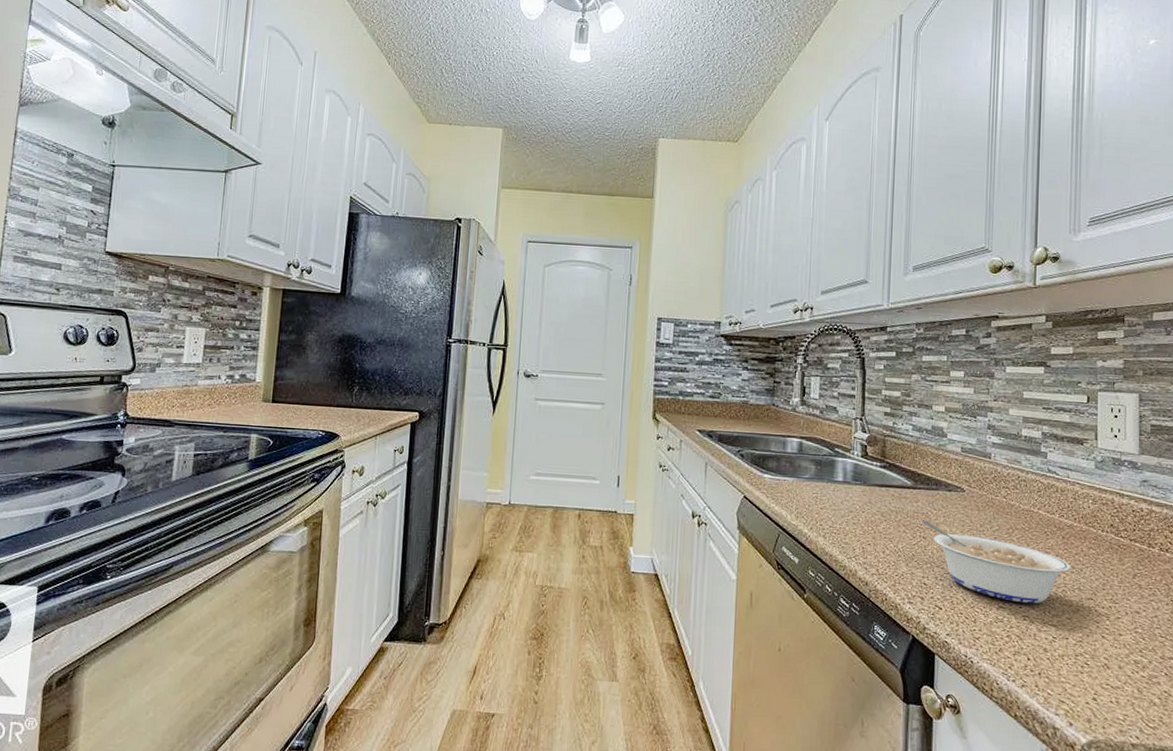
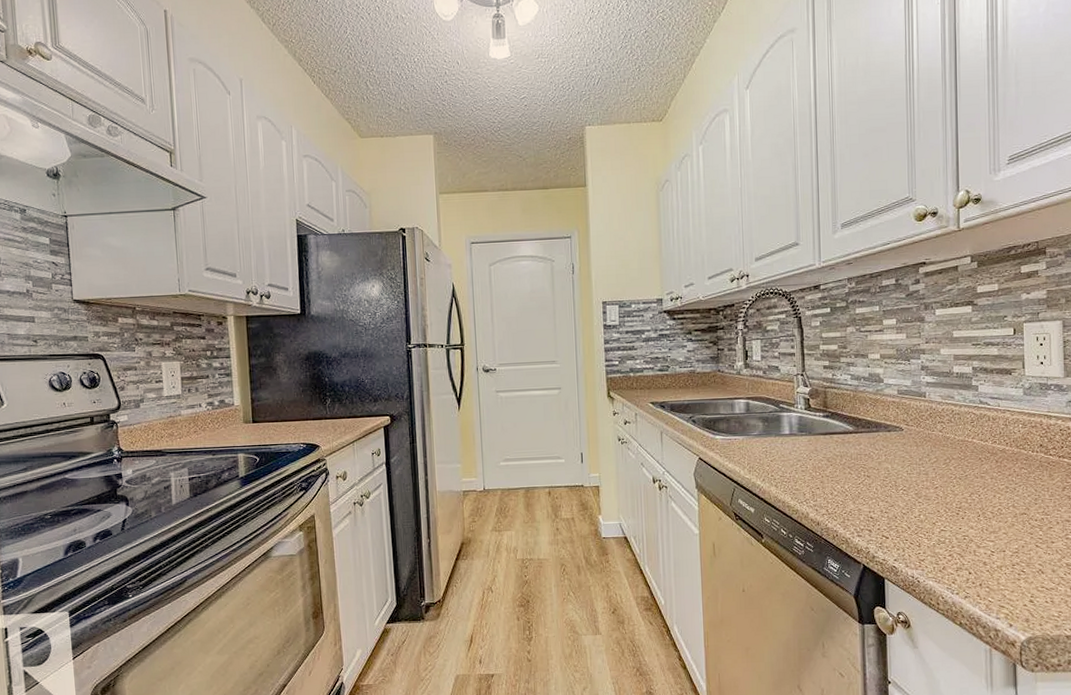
legume: present [922,520,1071,604] -> none [865,460,1005,525]

